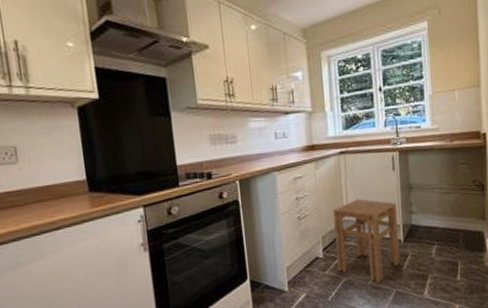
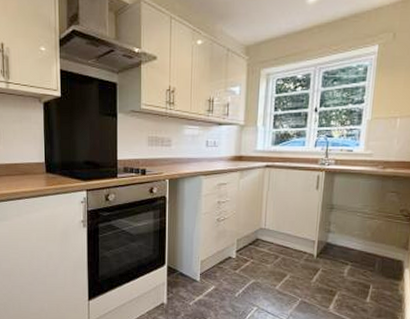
stool: present [333,199,400,284] -> none [247,211,315,290]

